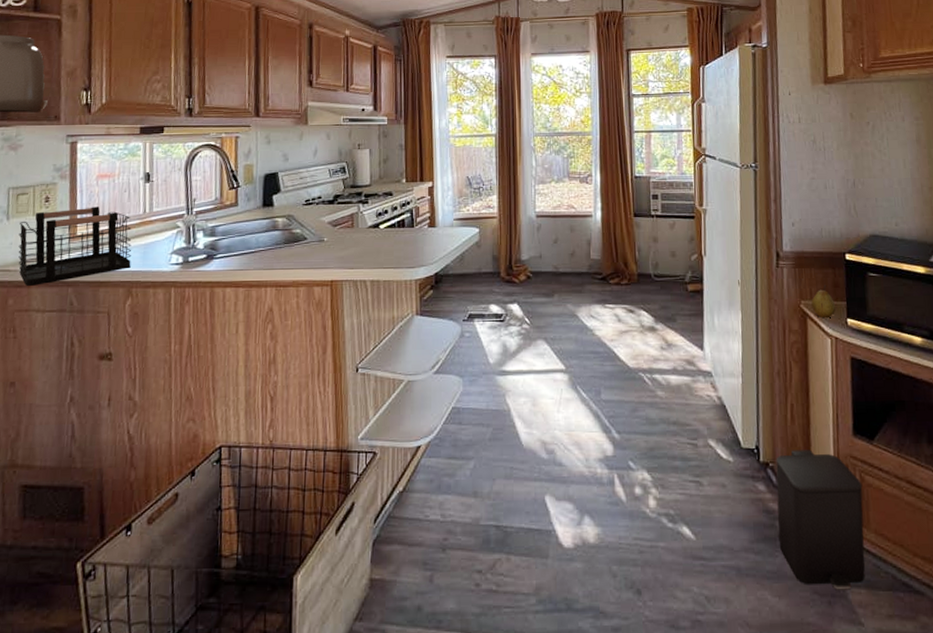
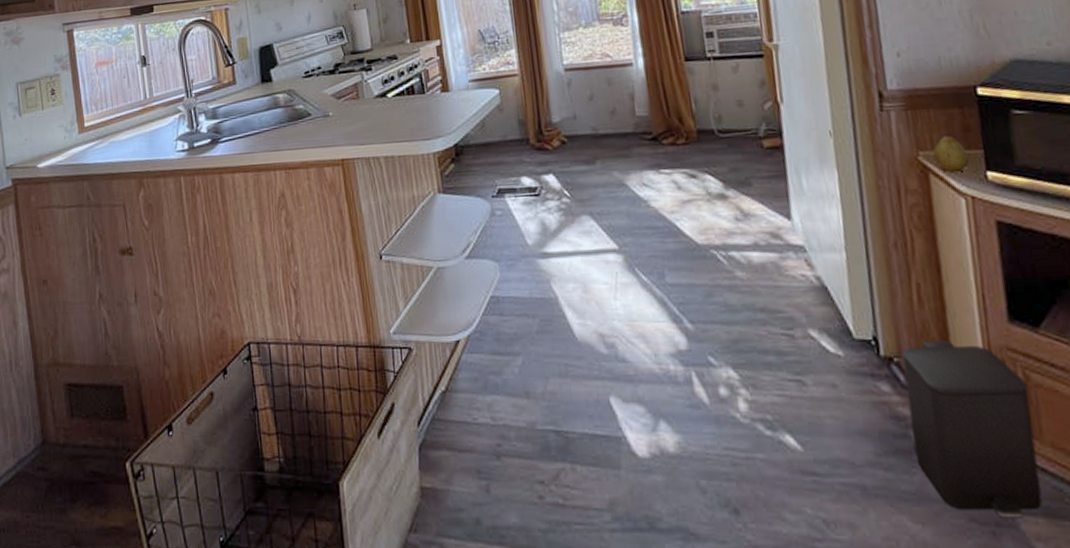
dish rack: present [18,206,132,287] -> none [31,95,139,183]

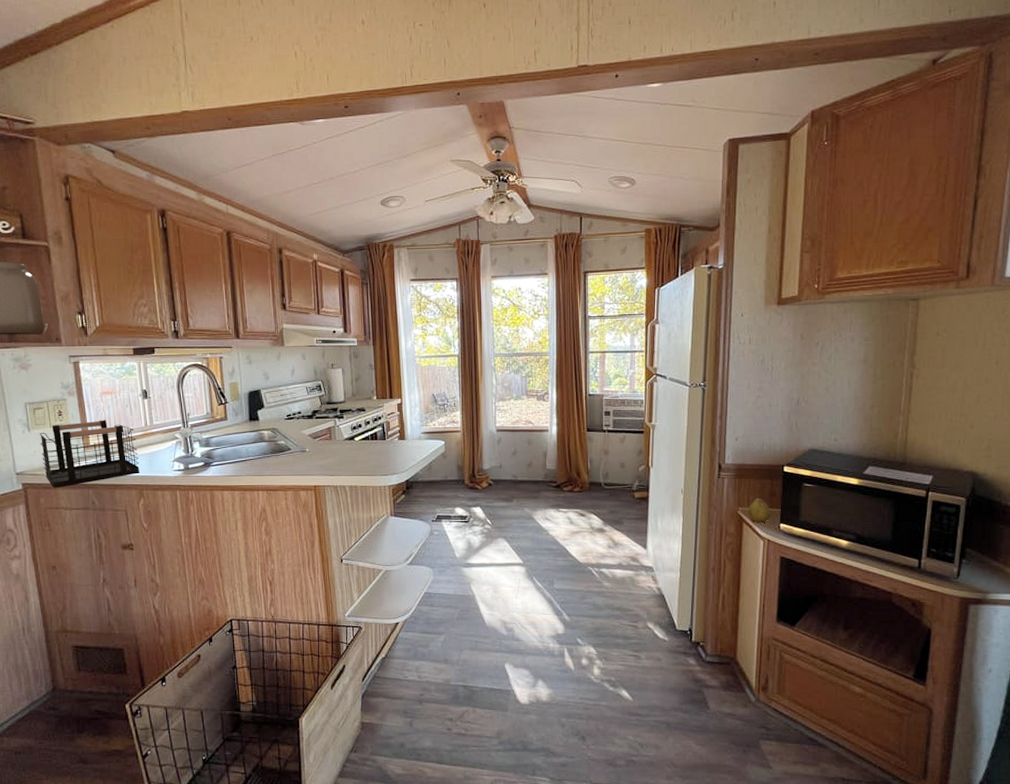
dish rack: none [31,95,139,183] -> present [40,420,140,489]
pedal bin: present [902,340,1042,518] -> none [704,632,781,742]

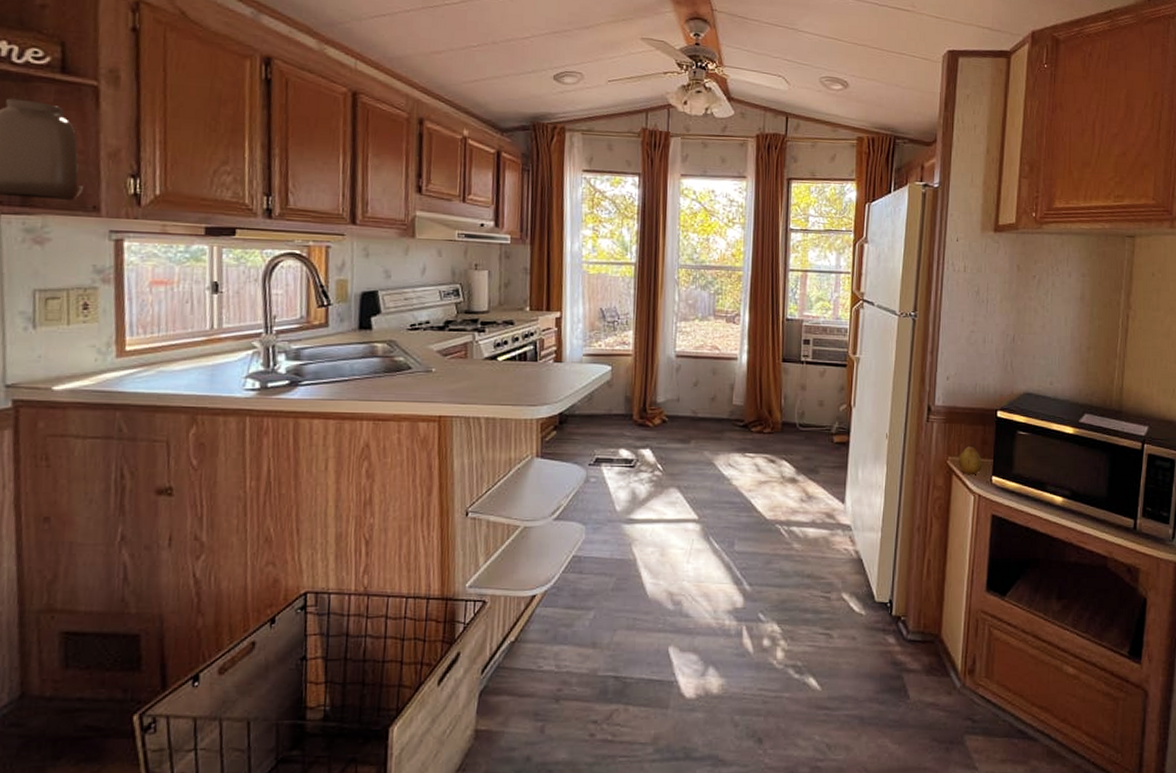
dish rack: present [40,420,140,489] -> none [49,318,196,409]

